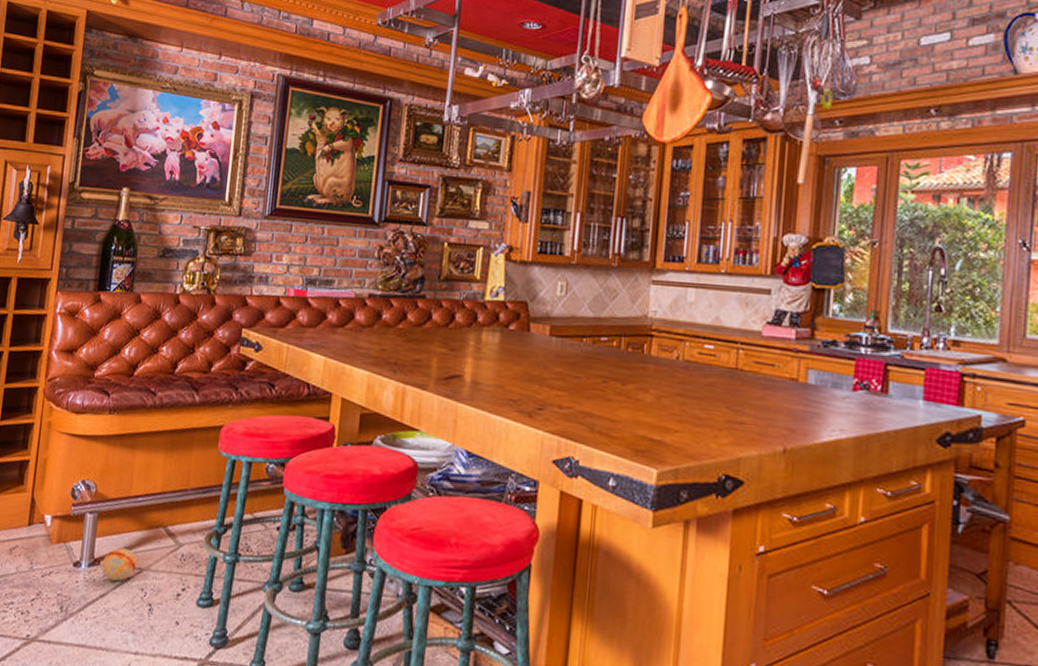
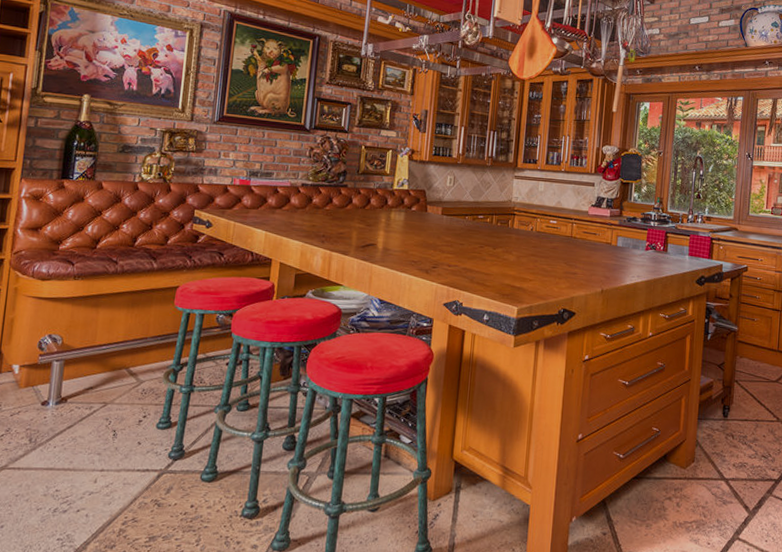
ball: present [101,547,137,582] -> none [68,387,102,415]

